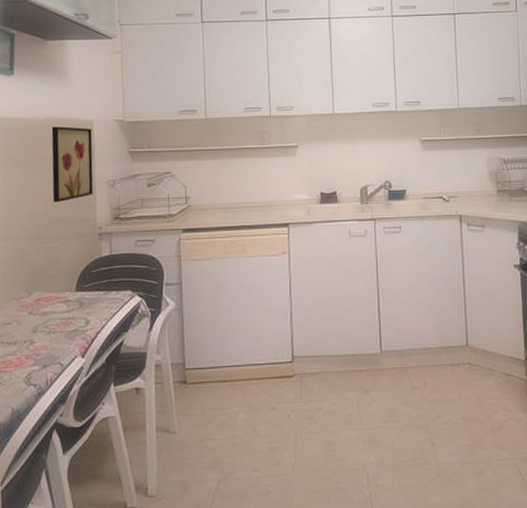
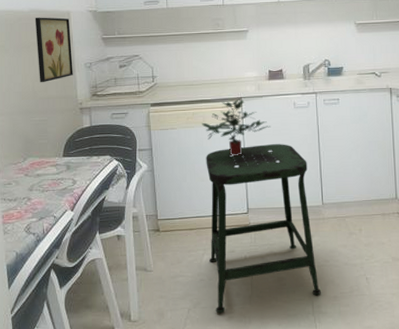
potted plant: none [241,224,322,292] -> present [202,98,271,155]
stool: none [245,279,378,487] -> present [206,144,321,314]

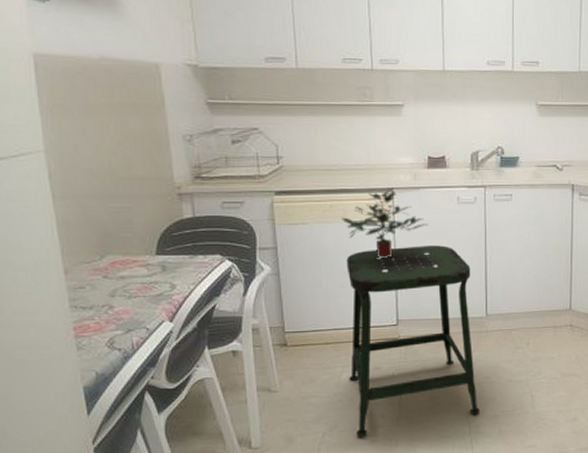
wall art: present [35,17,73,83] -> none [107,68,167,159]

